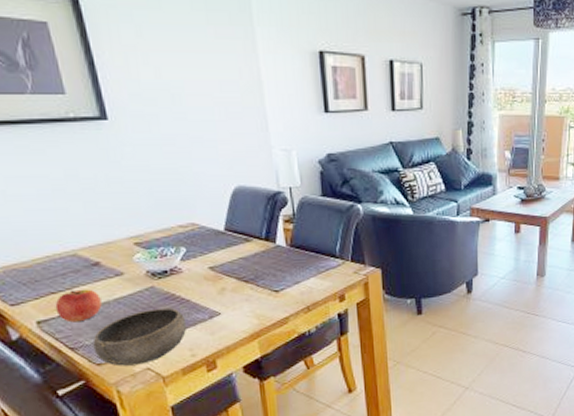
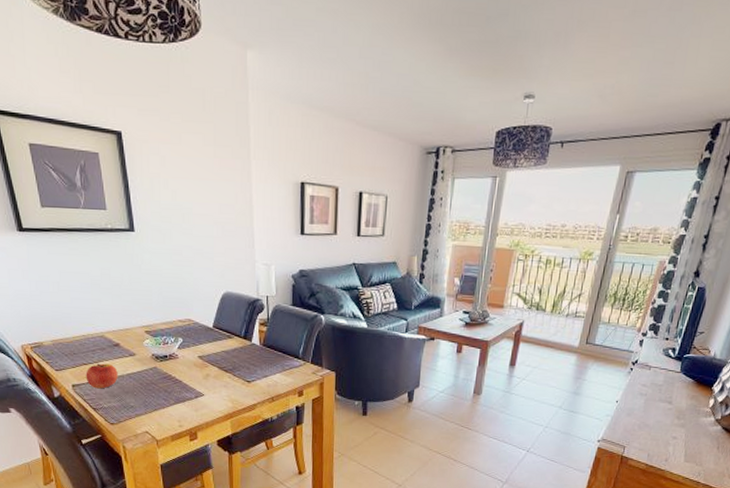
bowl: present [92,307,187,366] -> none [109,385,178,428]

